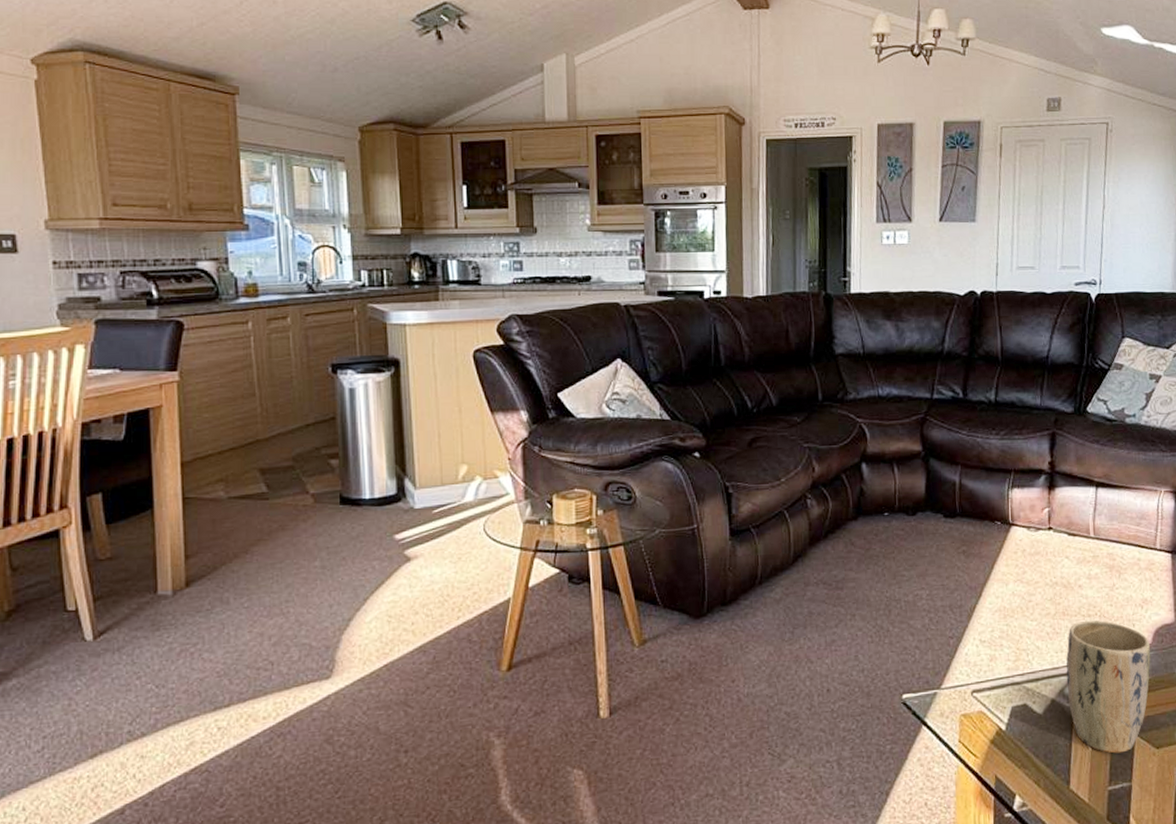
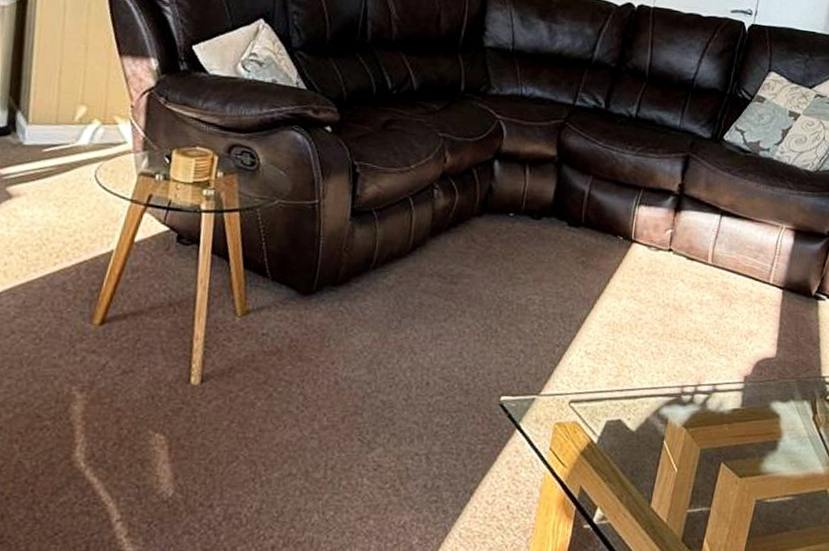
plant pot: present [1065,620,1151,754] -> none [662,345,749,478]

